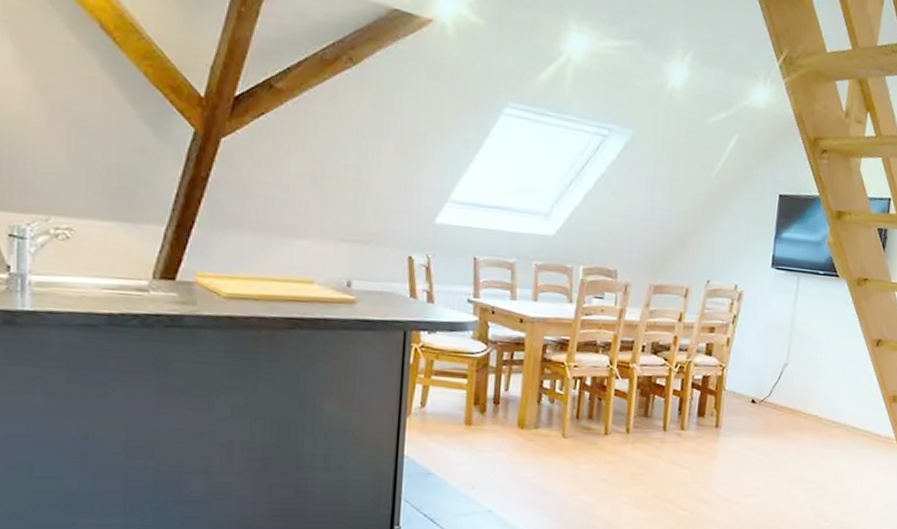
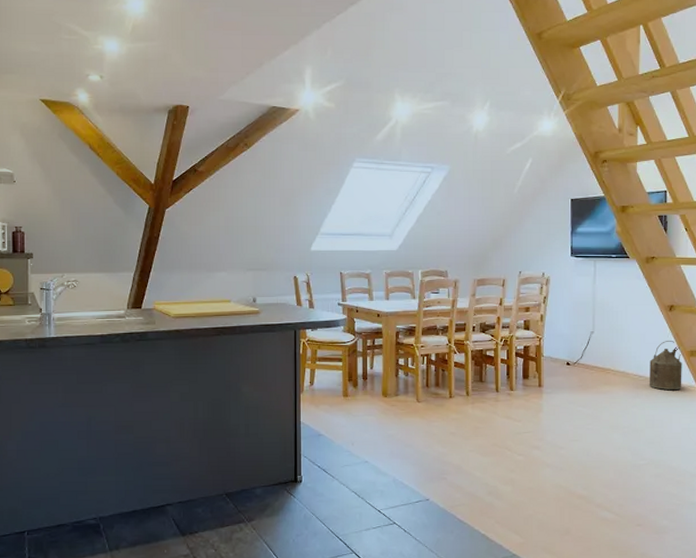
watering can: none [843,382,883,441] -> present [650,341,682,390]

